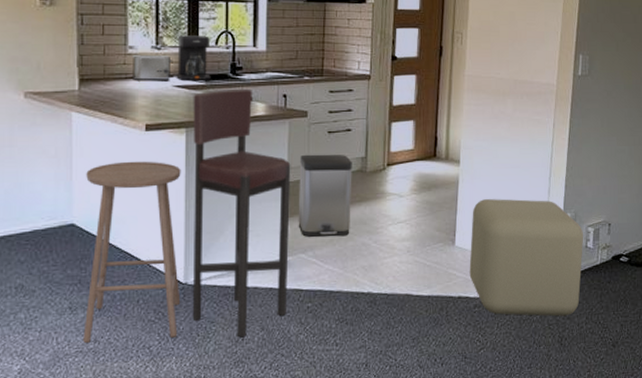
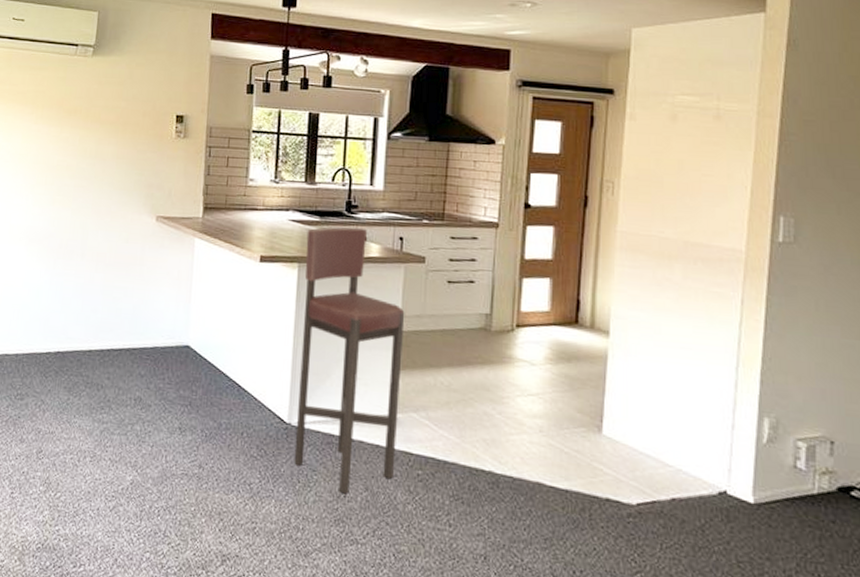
stool: present [83,161,181,343] -> none [189,290,292,479]
toaster: present [131,55,173,82] -> none [250,187,290,215]
coffee maker: present [176,35,211,80] -> none [292,170,327,217]
pedal bin: present [298,154,352,237] -> none [410,303,475,401]
cube: present [469,199,584,317] -> none [621,382,791,556]

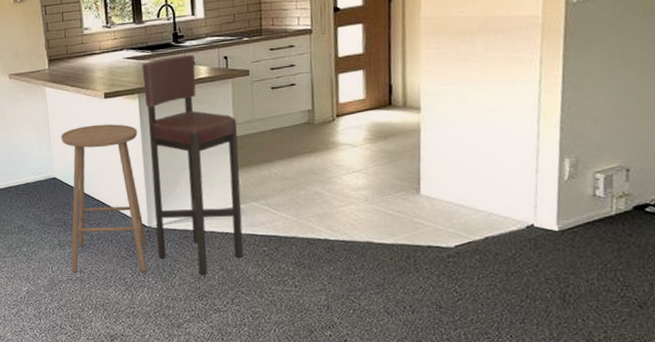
stool: none [189,290,292,479] -> present [61,124,147,273]

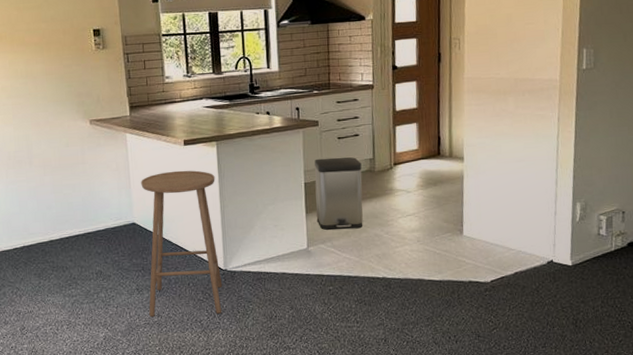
bar stool: present [141,54,244,275] -> none [220,104,312,315]
pedal bin: none [245,108,301,187] -> present [314,157,363,230]

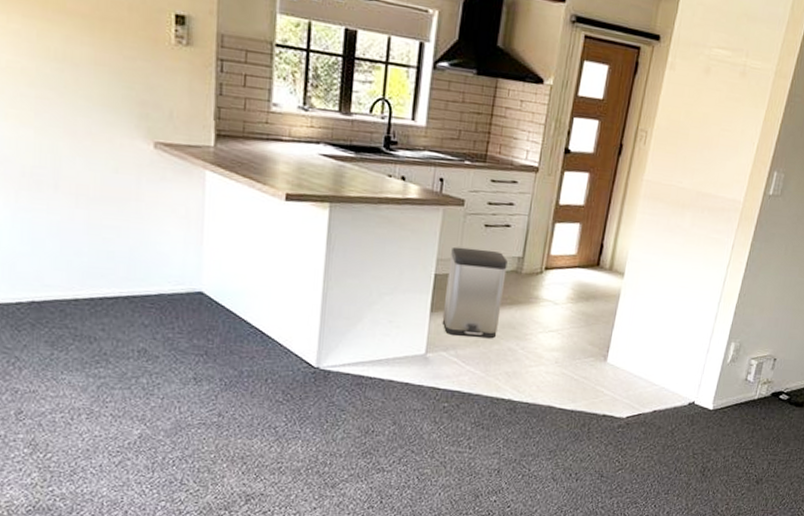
stool: present [141,170,223,317] -> none [207,231,321,421]

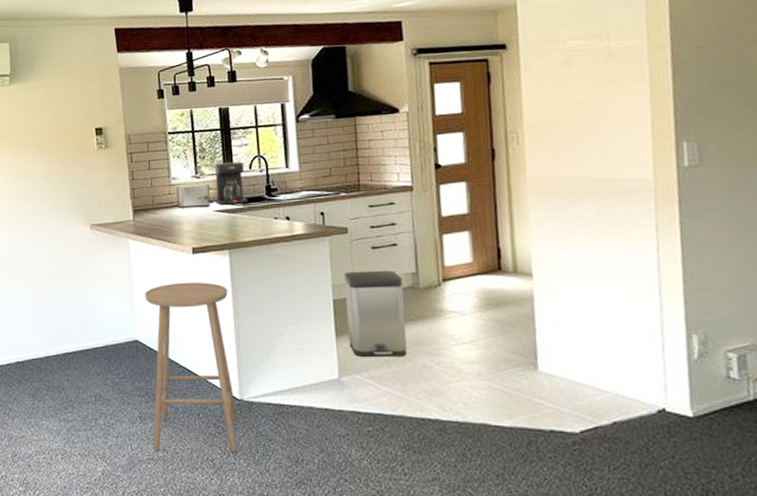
stool: none [207,231,321,421] -> present [145,281,238,452]
toaster: none [273,114,321,149] -> present [175,183,212,209]
coffee maker: none [323,97,364,153] -> present [214,161,248,205]

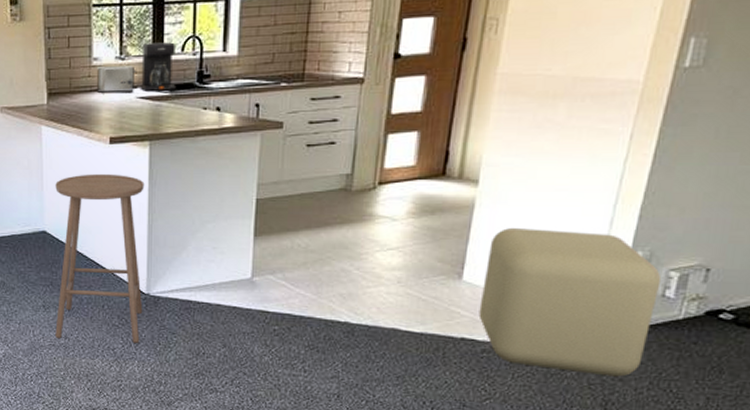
pedal bin: present [344,270,407,357] -> none [267,170,335,260]
cube: none [556,317,728,464] -> present [478,228,662,377]

